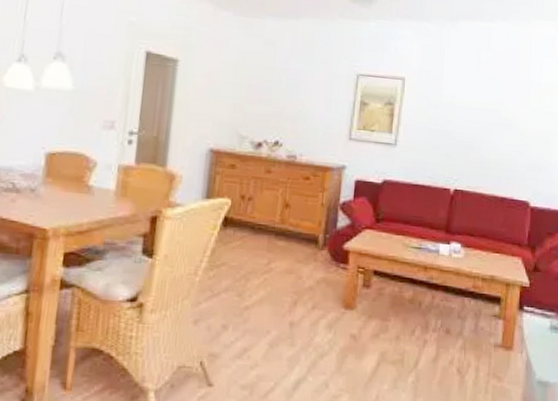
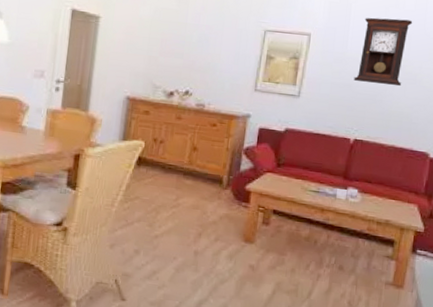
pendulum clock: none [450,61,506,133] -> present [353,17,413,87]

